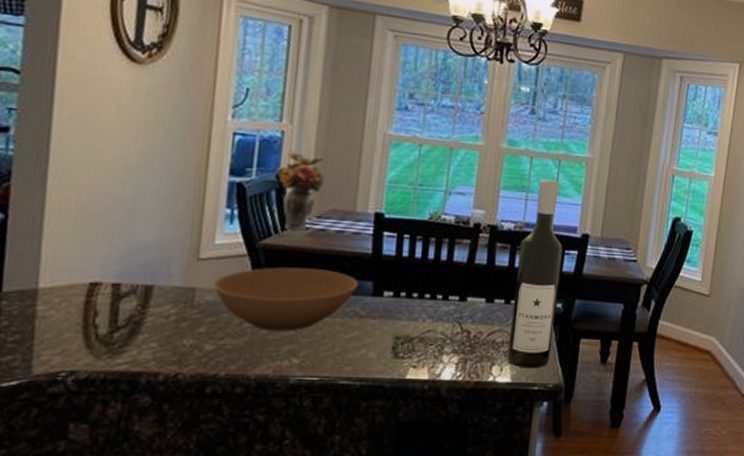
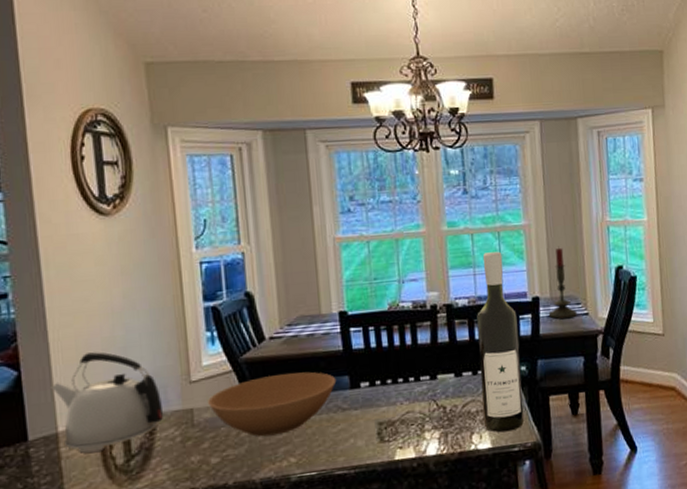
kettle: none [39,208,163,316] -> present [50,352,164,453]
flower arrangement: present [275,150,325,231] -> none [243,268,288,342]
candle: none [595,186,625,263] -> present [548,246,577,320]

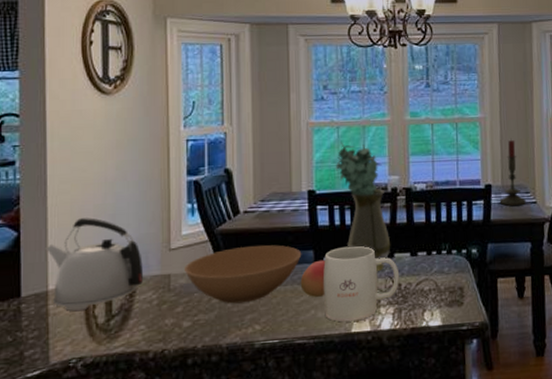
fruit: none [336,385,365,426] -> present [300,259,326,297]
mug: none [360,368,445,450] -> present [322,245,400,322]
vase: none [367,257,433,394] -> present [335,142,391,271]
bottle: present [477,251,524,433] -> none [433,141,473,311]

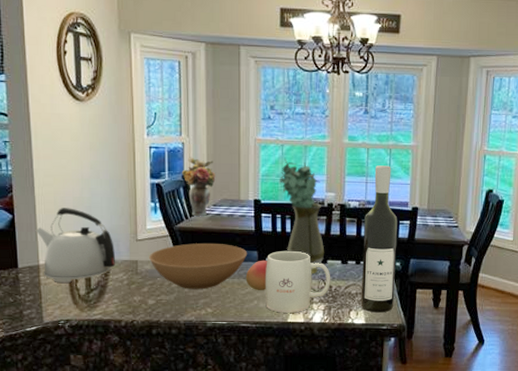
flower arrangement: none [223,147,263,215] -> present [181,157,216,216]
bottle: none [433,141,473,311] -> present [360,165,398,313]
candle: present [499,138,526,207] -> none [424,167,448,229]

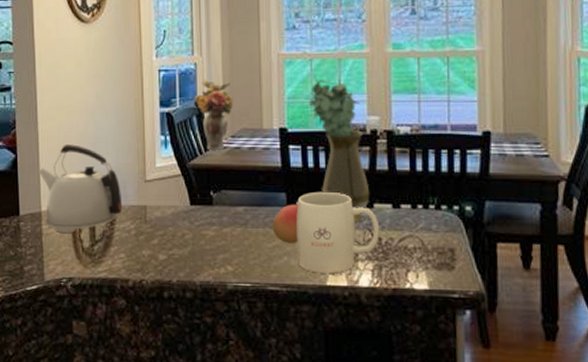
bowl: present [148,243,248,290] -> none [158,184,274,242]
bottle: present [360,165,398,313] -> none [419,78,467,275]

